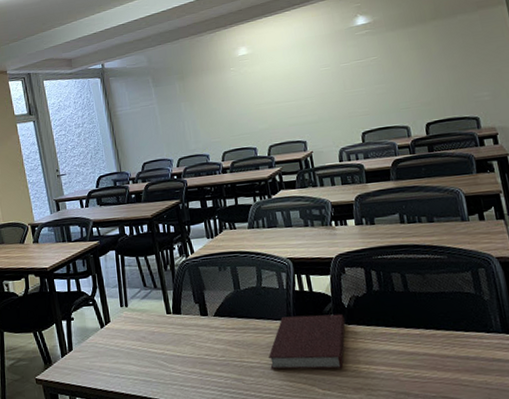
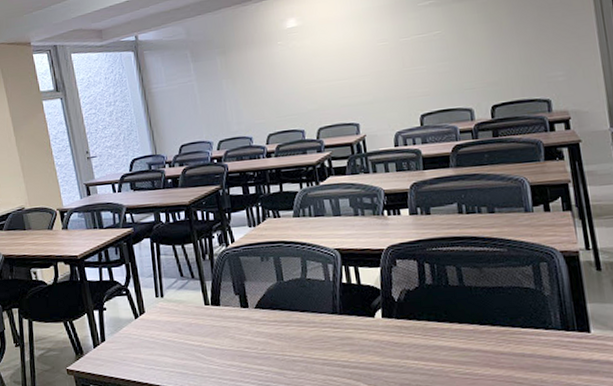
notebook: present [269,314,346,370] -> none [312,307,395,365]

